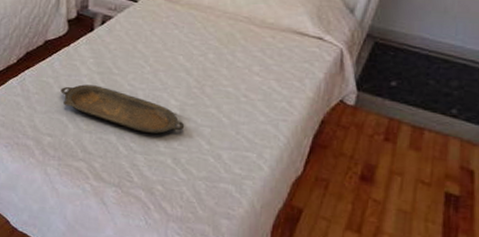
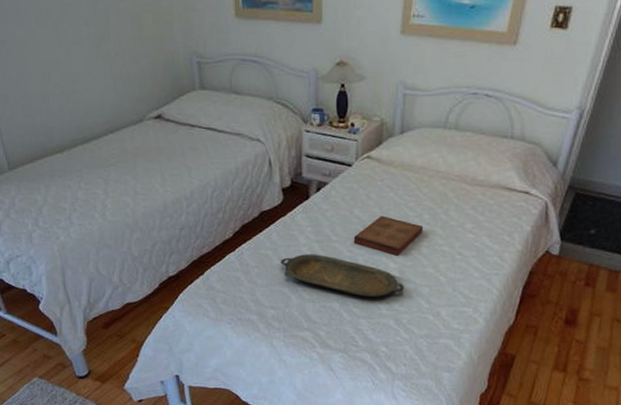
book: none [134,52,208,93] -> present [353,215,424,256]

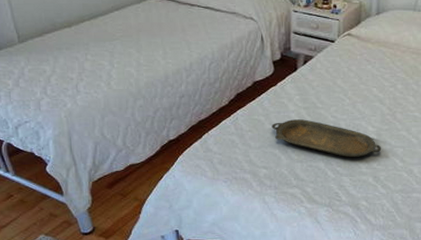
book: present [353,215,424,256] -> none [336,85,397,121]

